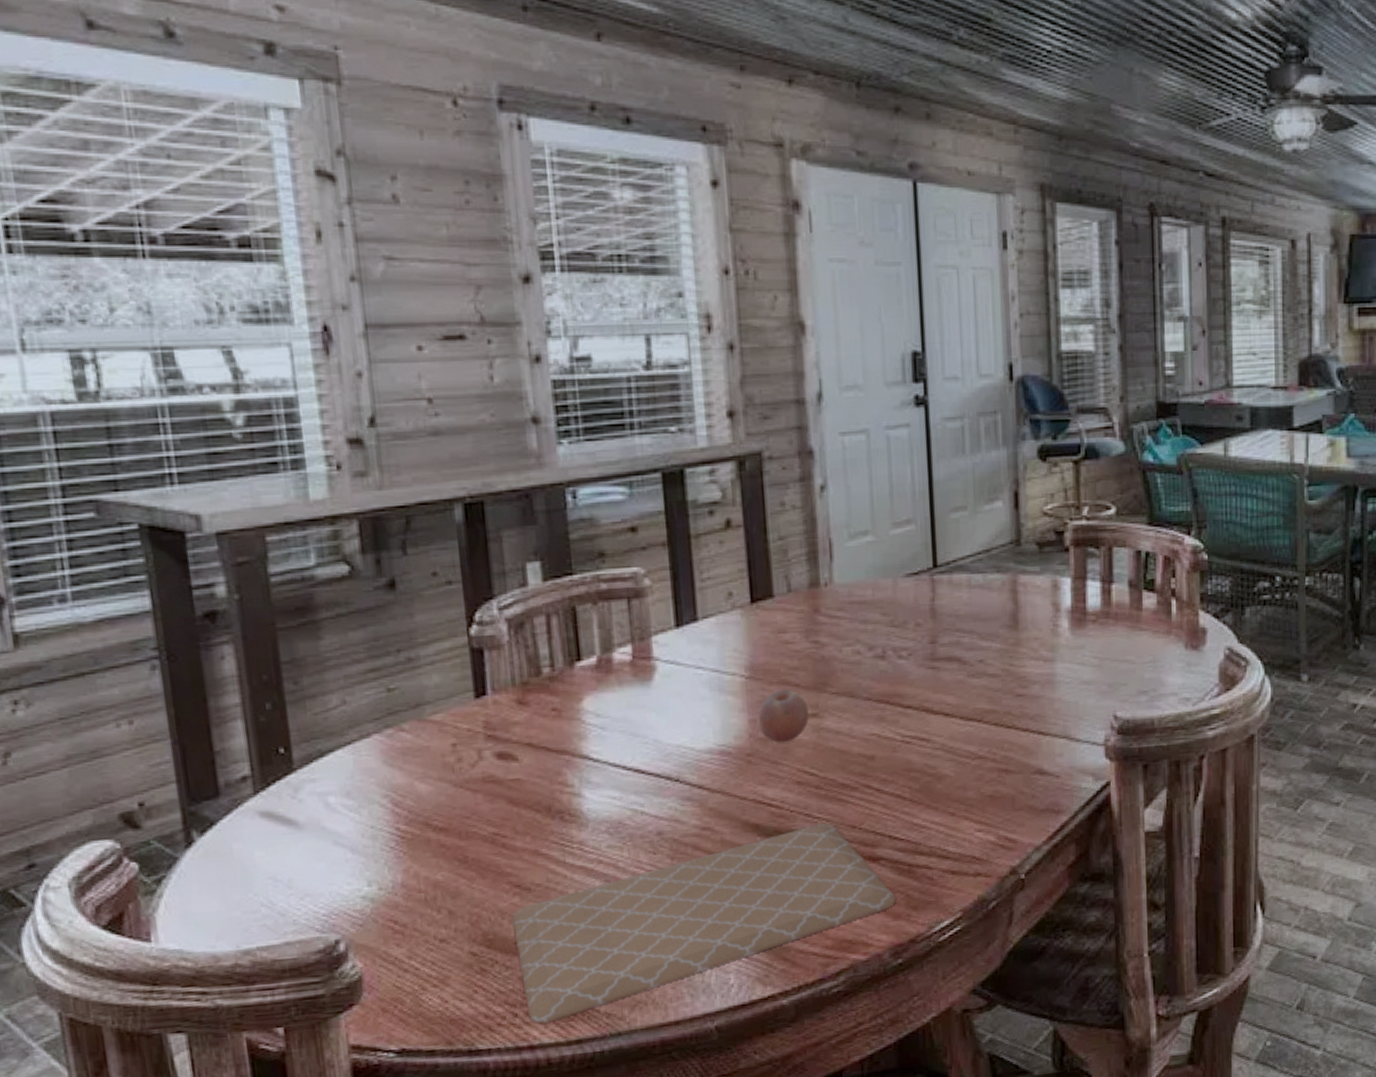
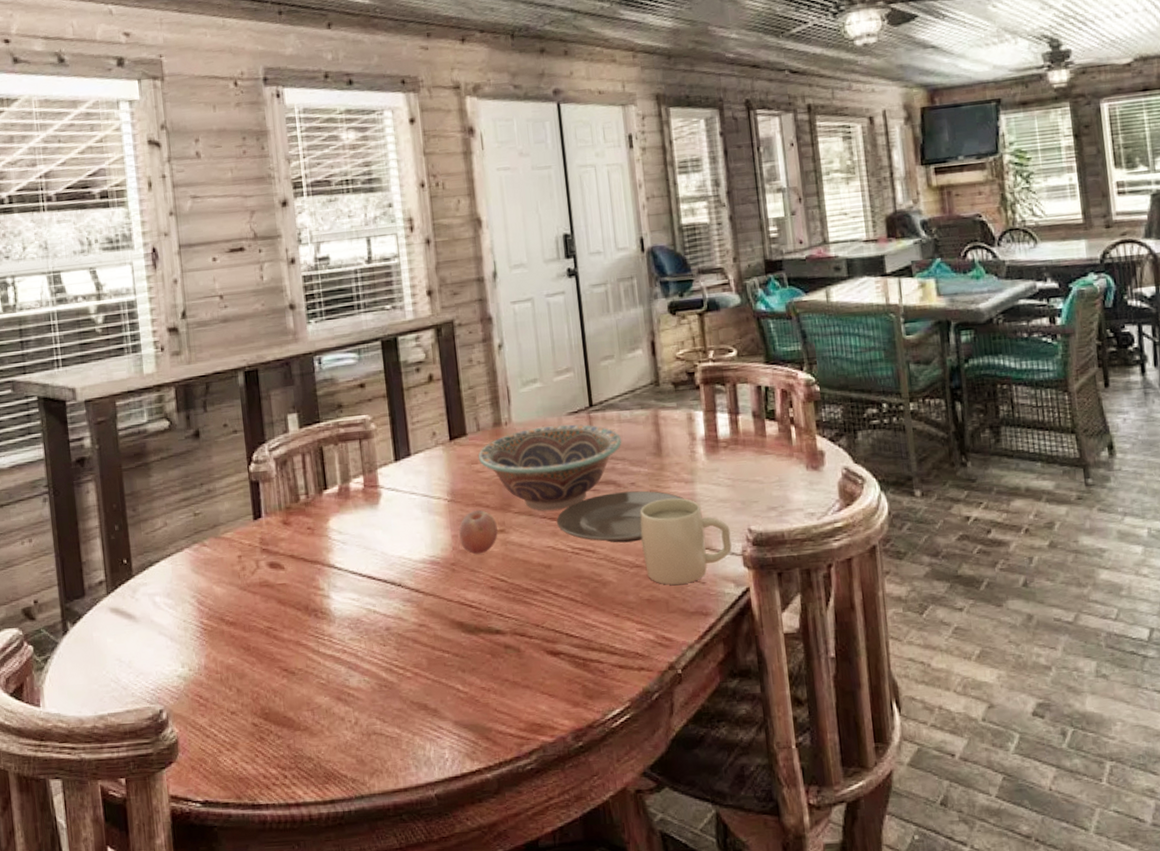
placemat: present [512,823,896,1024] -> none [282,622,575,785]
decorative bowl: none [787,588,971,692] -> present [478,424,622,511]
plate: none [883,669,1043,731] -> present [556,490,685,543]
mug: none [986,678,1093,779] -> present [639,497,732,585]

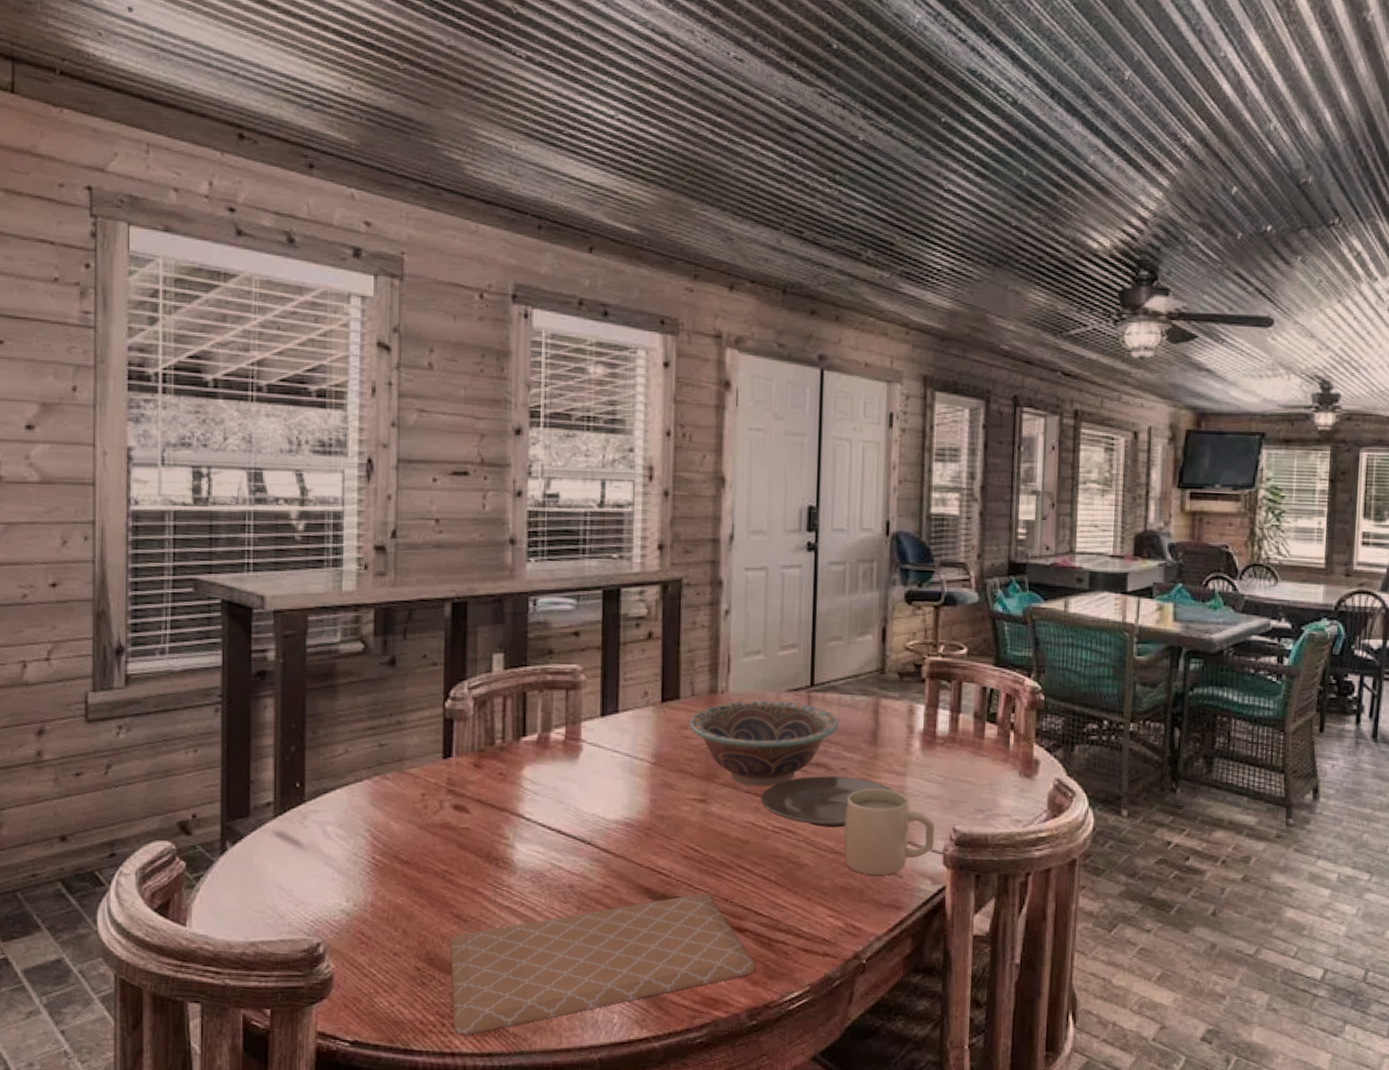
placemat: none [282,622,575,785] -> present [450,894,756,1035]
fruit: present [459,510,498,555] -> none [658,777,699,822]

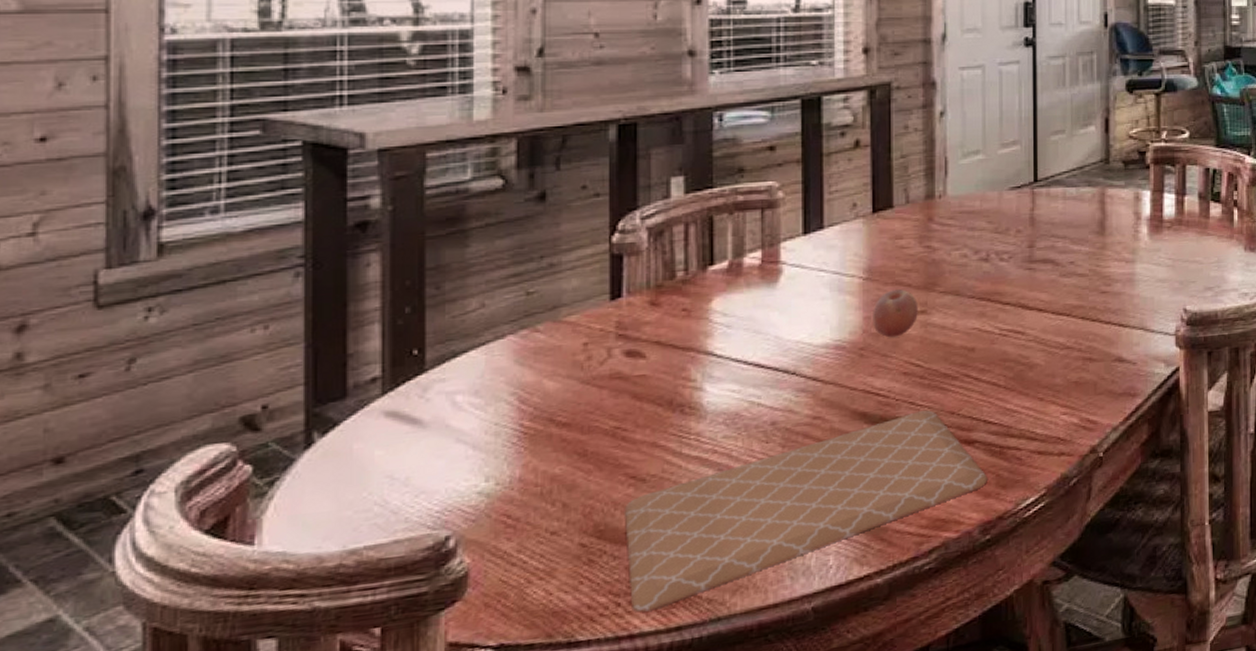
fruit: none [658,777,699,822] -> present [873,289,918,338]
decorative bowl: present [688,700,839,787] -> none [904,199,1065,290]
plate: present [760,776,895,828] -> none [985,270,1124,324]
mug: present [844,788,935,876] -> none [1075,277,1166,367]

